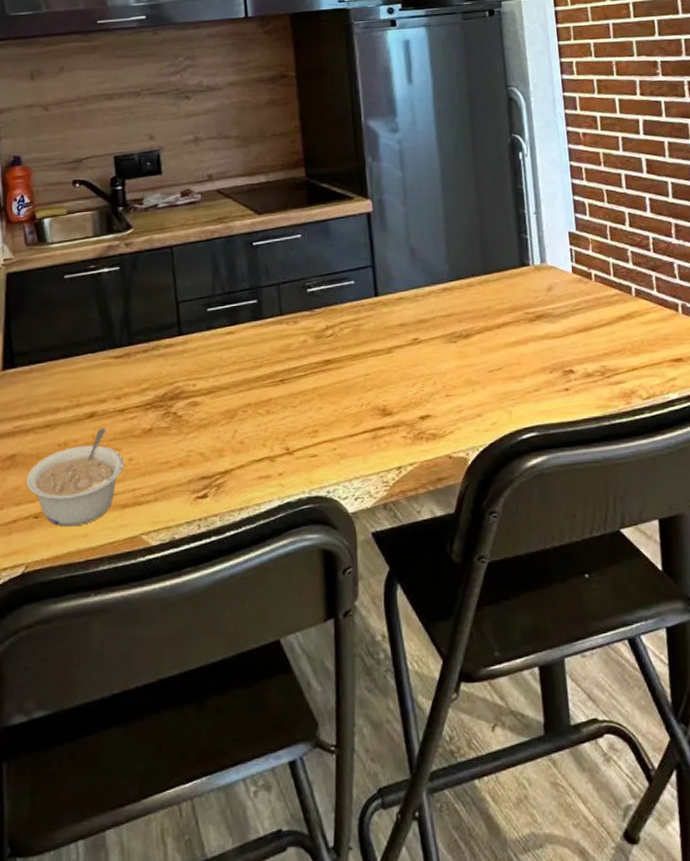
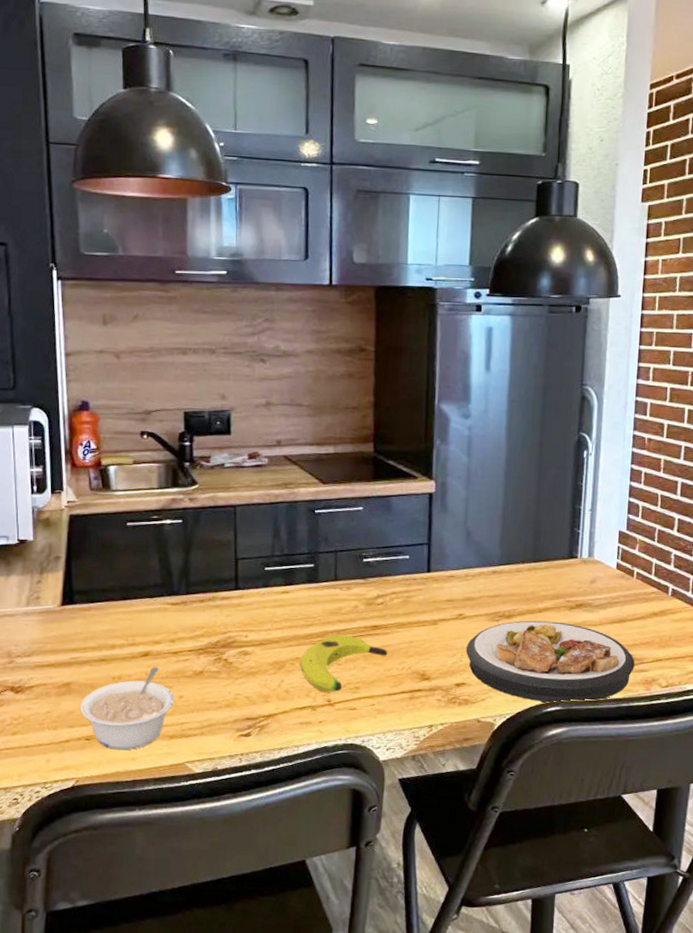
banana: none [252,374,344,440] -> present [300,635,388,693]
plate: none [425,337,610,429] -> present [465,620,635,704]

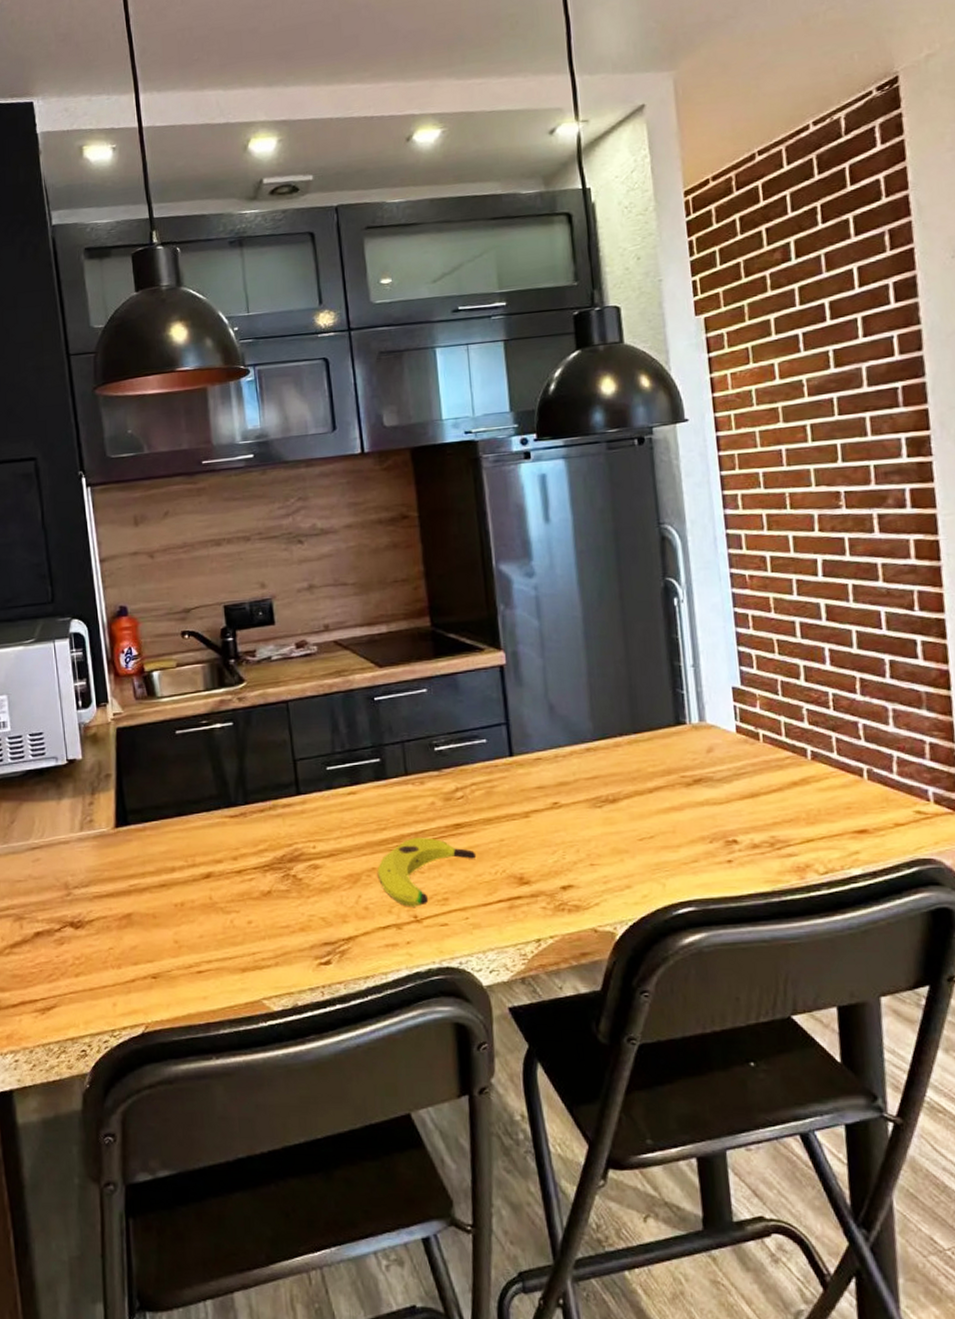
legume: present [80,666,174,751] -> none [144,889,243,988]
plate: present [465,620,635,704] -> none [567,802,780,903]

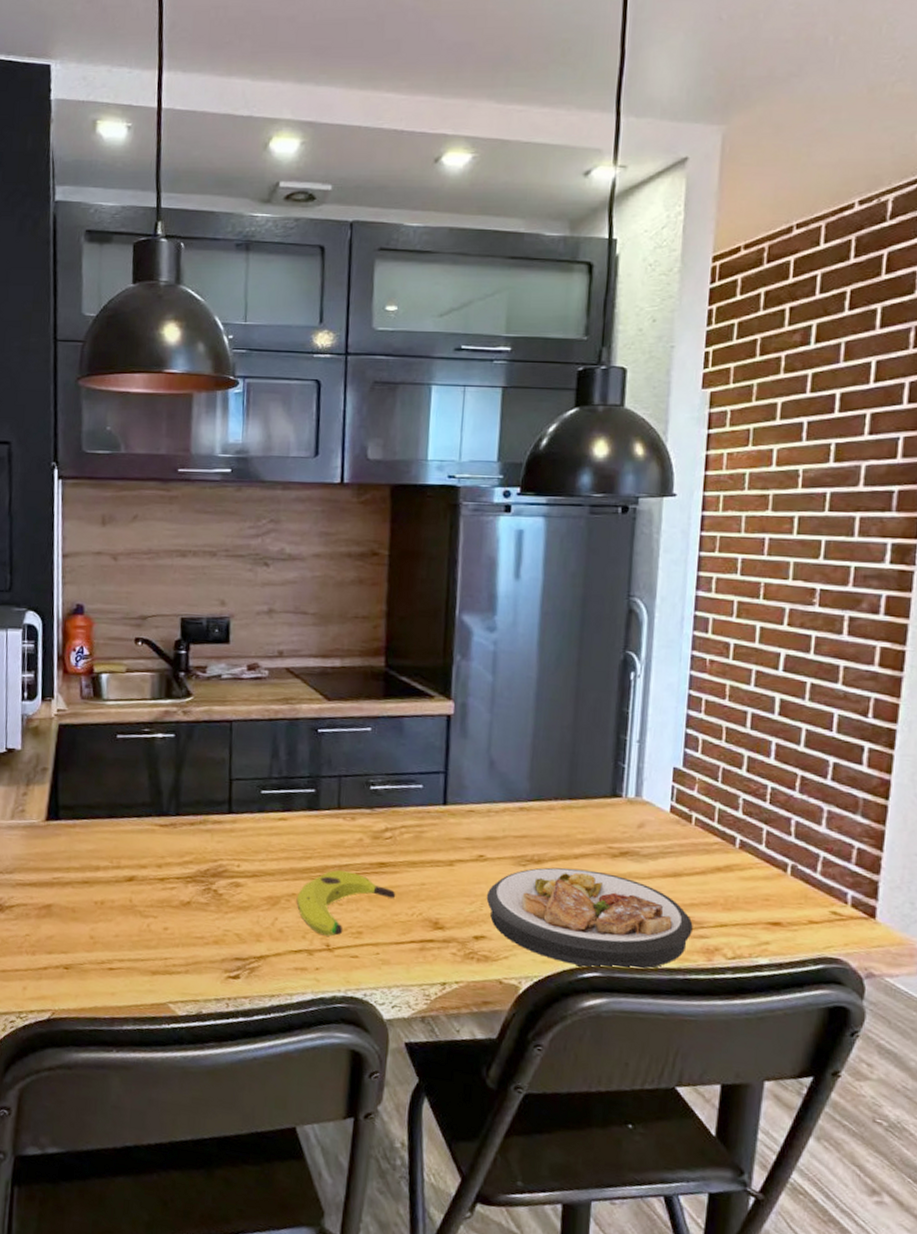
plate: none [567,802,780,903] -> present [486,867,693,970]

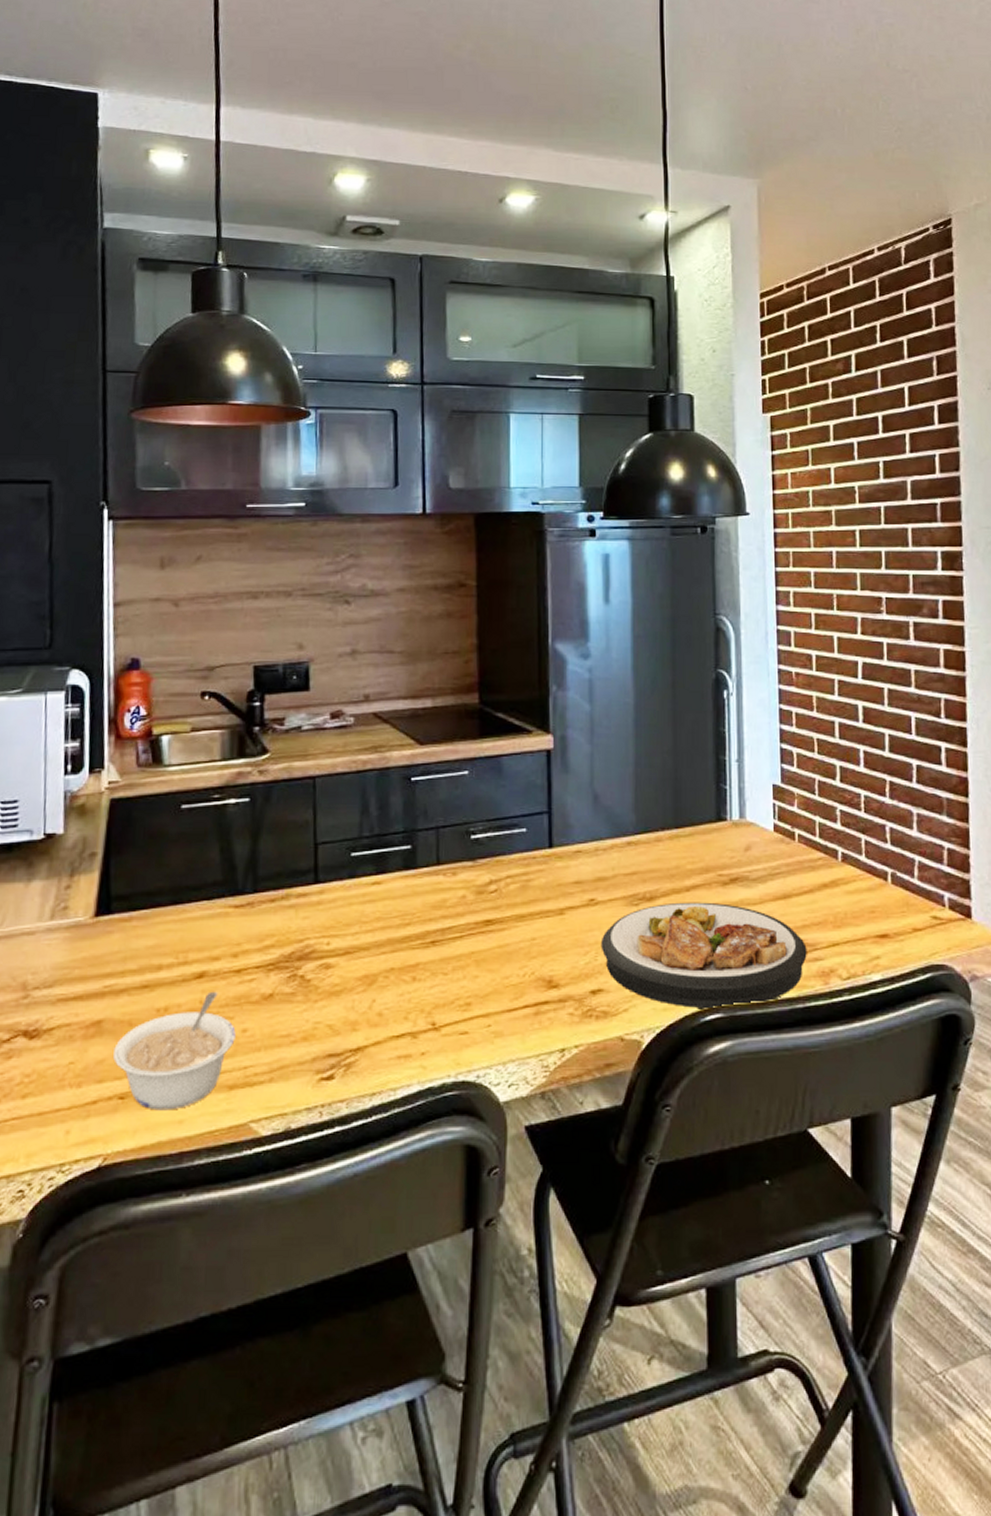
legume: none [60,893,159,984] -> present [113,991,236,1111]
banana: present [296,870,396,936] -> none [396,935,505,1013]

